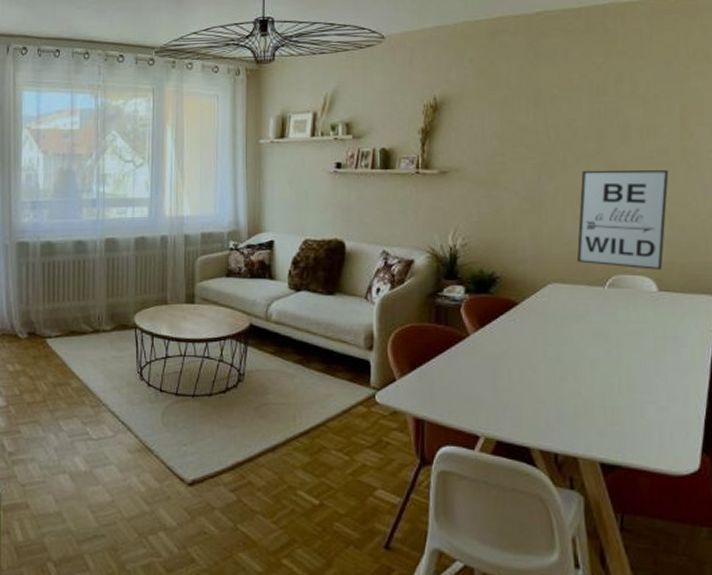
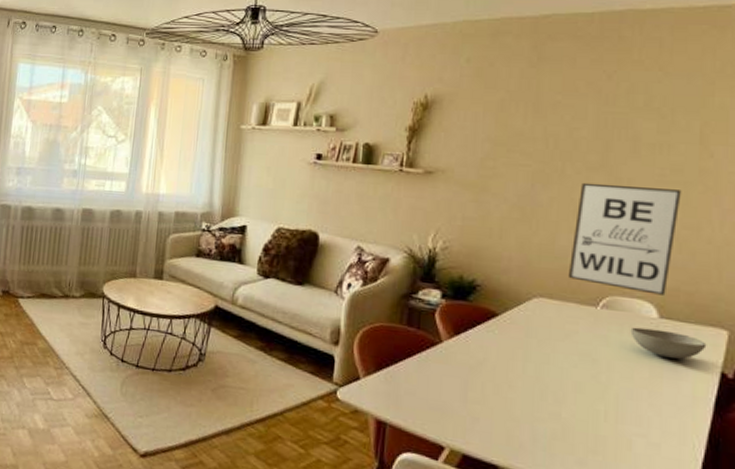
bowl: none [635,302,701,327] -> present [630,327,707,359]

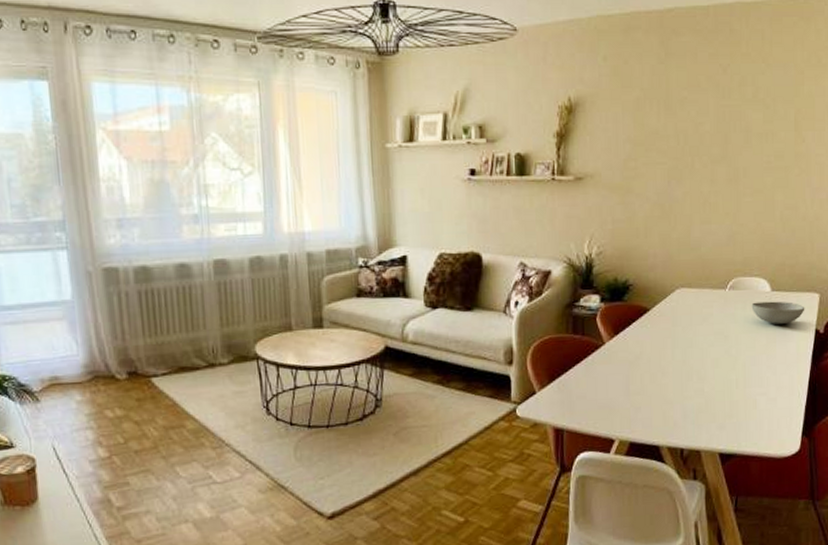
wall art: present [567,182,682,296] -> none [702,174,783,271]

